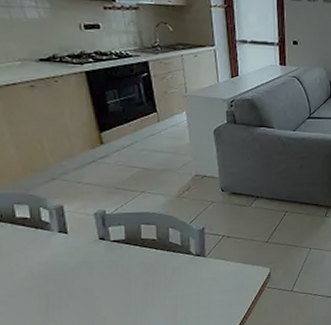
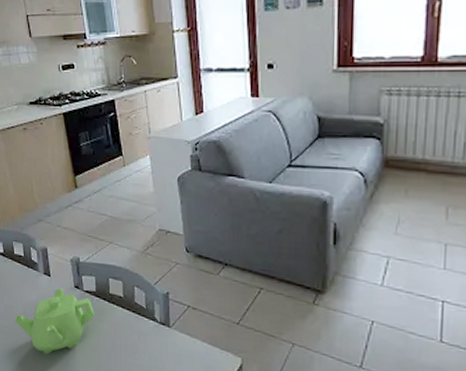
teapot: none [16,243,123,313] -> present [14,288,94,355]

